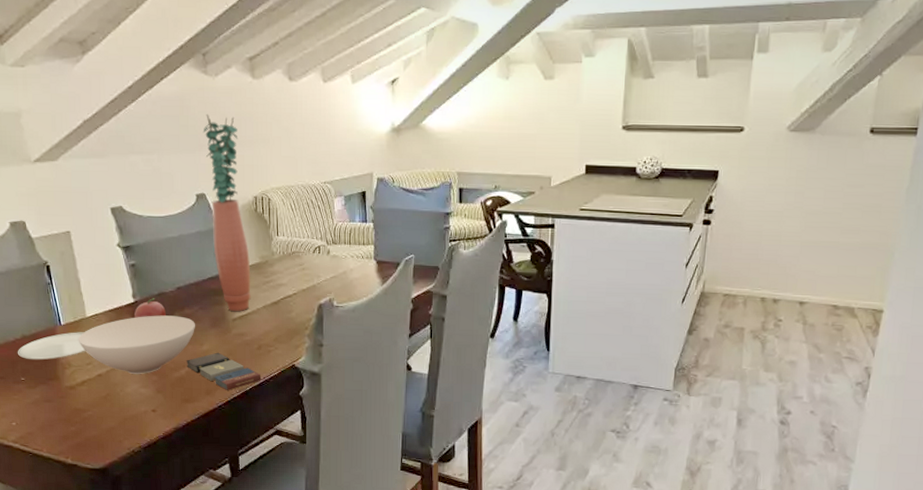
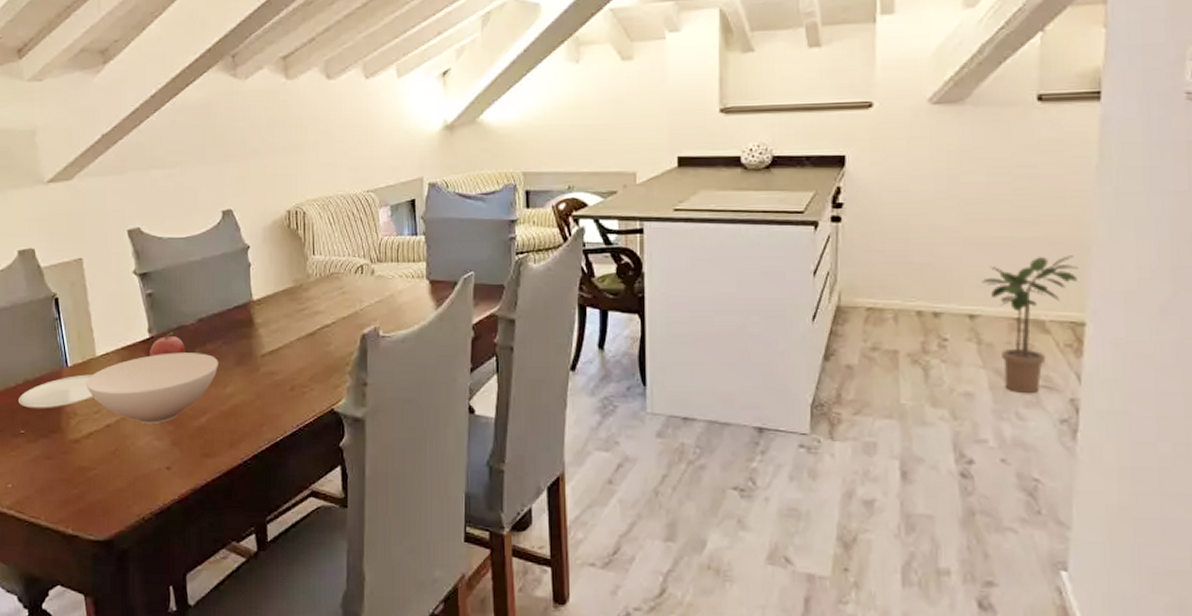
book set: present [187,352,262,390] -> none [208,395,294,442]
vase: present [203,113,251,312] -> none [230,120,283,346]
potted plant: none [811,258,884,362] -> present [981,255,1079,393]

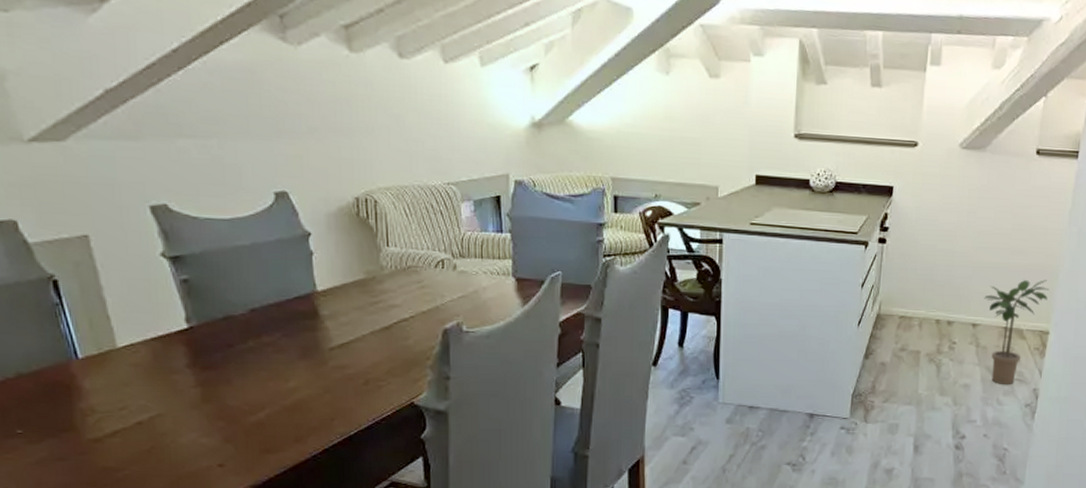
plate: present [19,374,94,409] -> none [10,367,117,406]
bowl: present [85,352,218,424] -> none [104,344,277,420]
fruit: present [149,332,186,356] -> none [188,323,237,348]

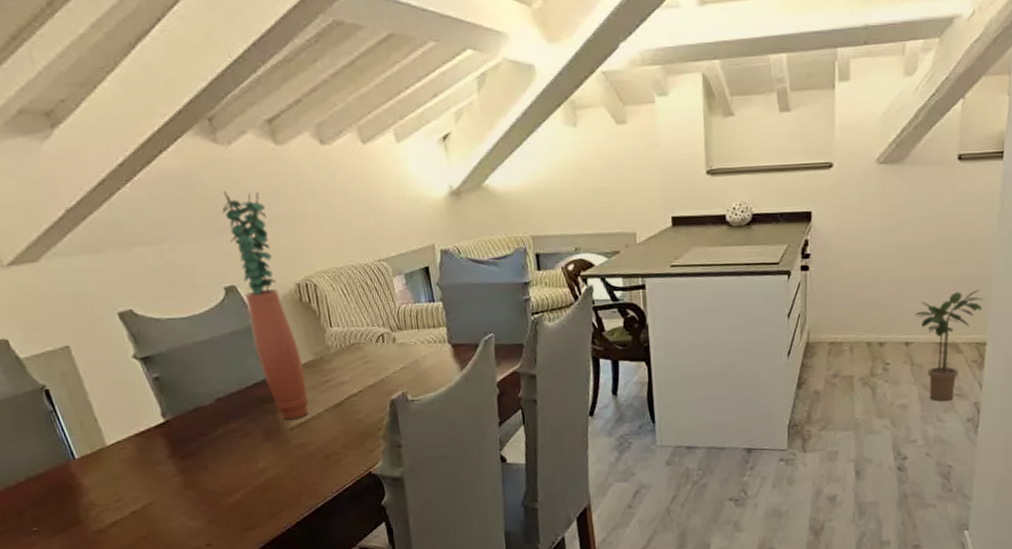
vase: none [282,91,354,340] -> present [222,190,309,420]

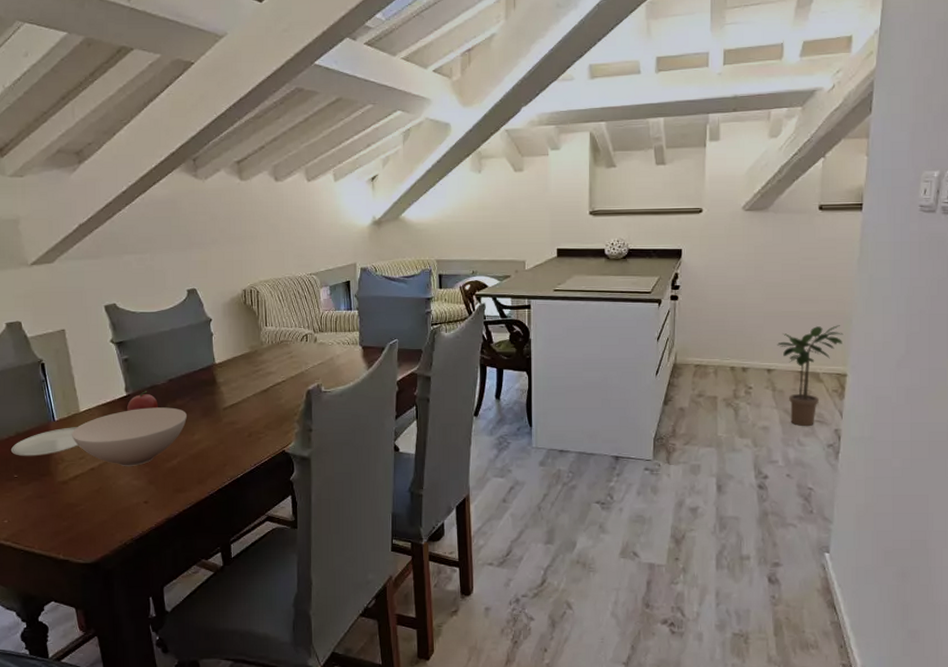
plate: none [23,464,112,506] -> present [11,427,79,457]
bowl: none [99,432,246,506] -> present [71,407,187,466]
fruit: none [166,414,208,440] -> present [126,391,159,411]
vase: present [222,190,309,420] -> none [193,214,241,401]

